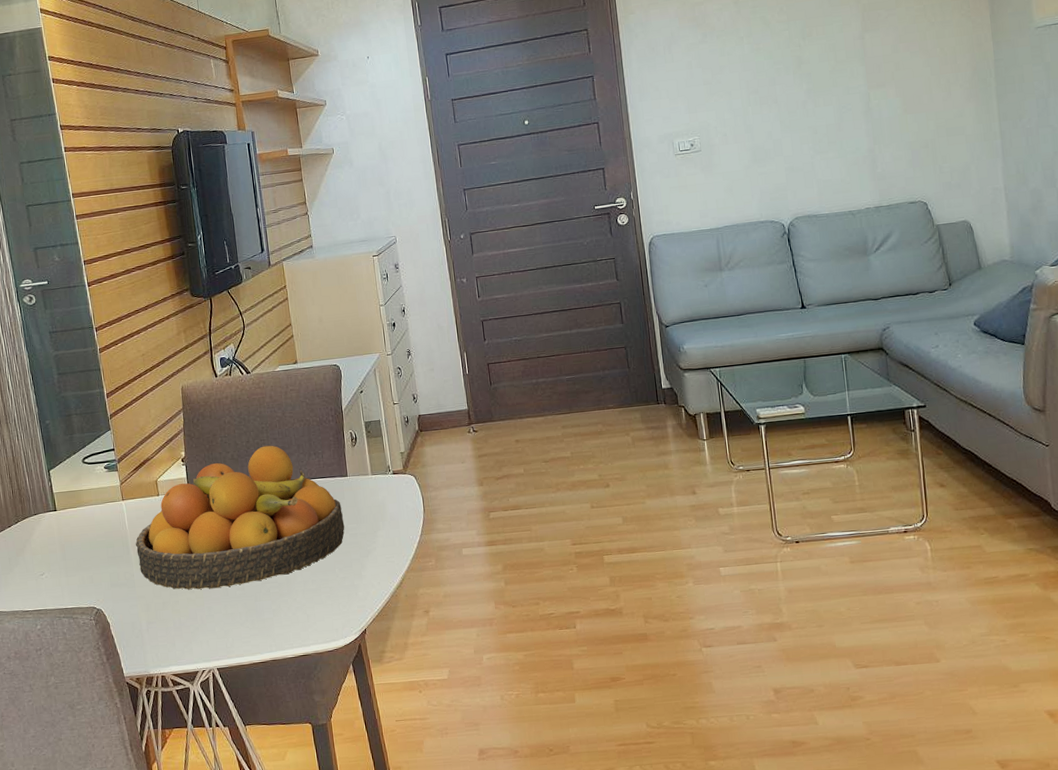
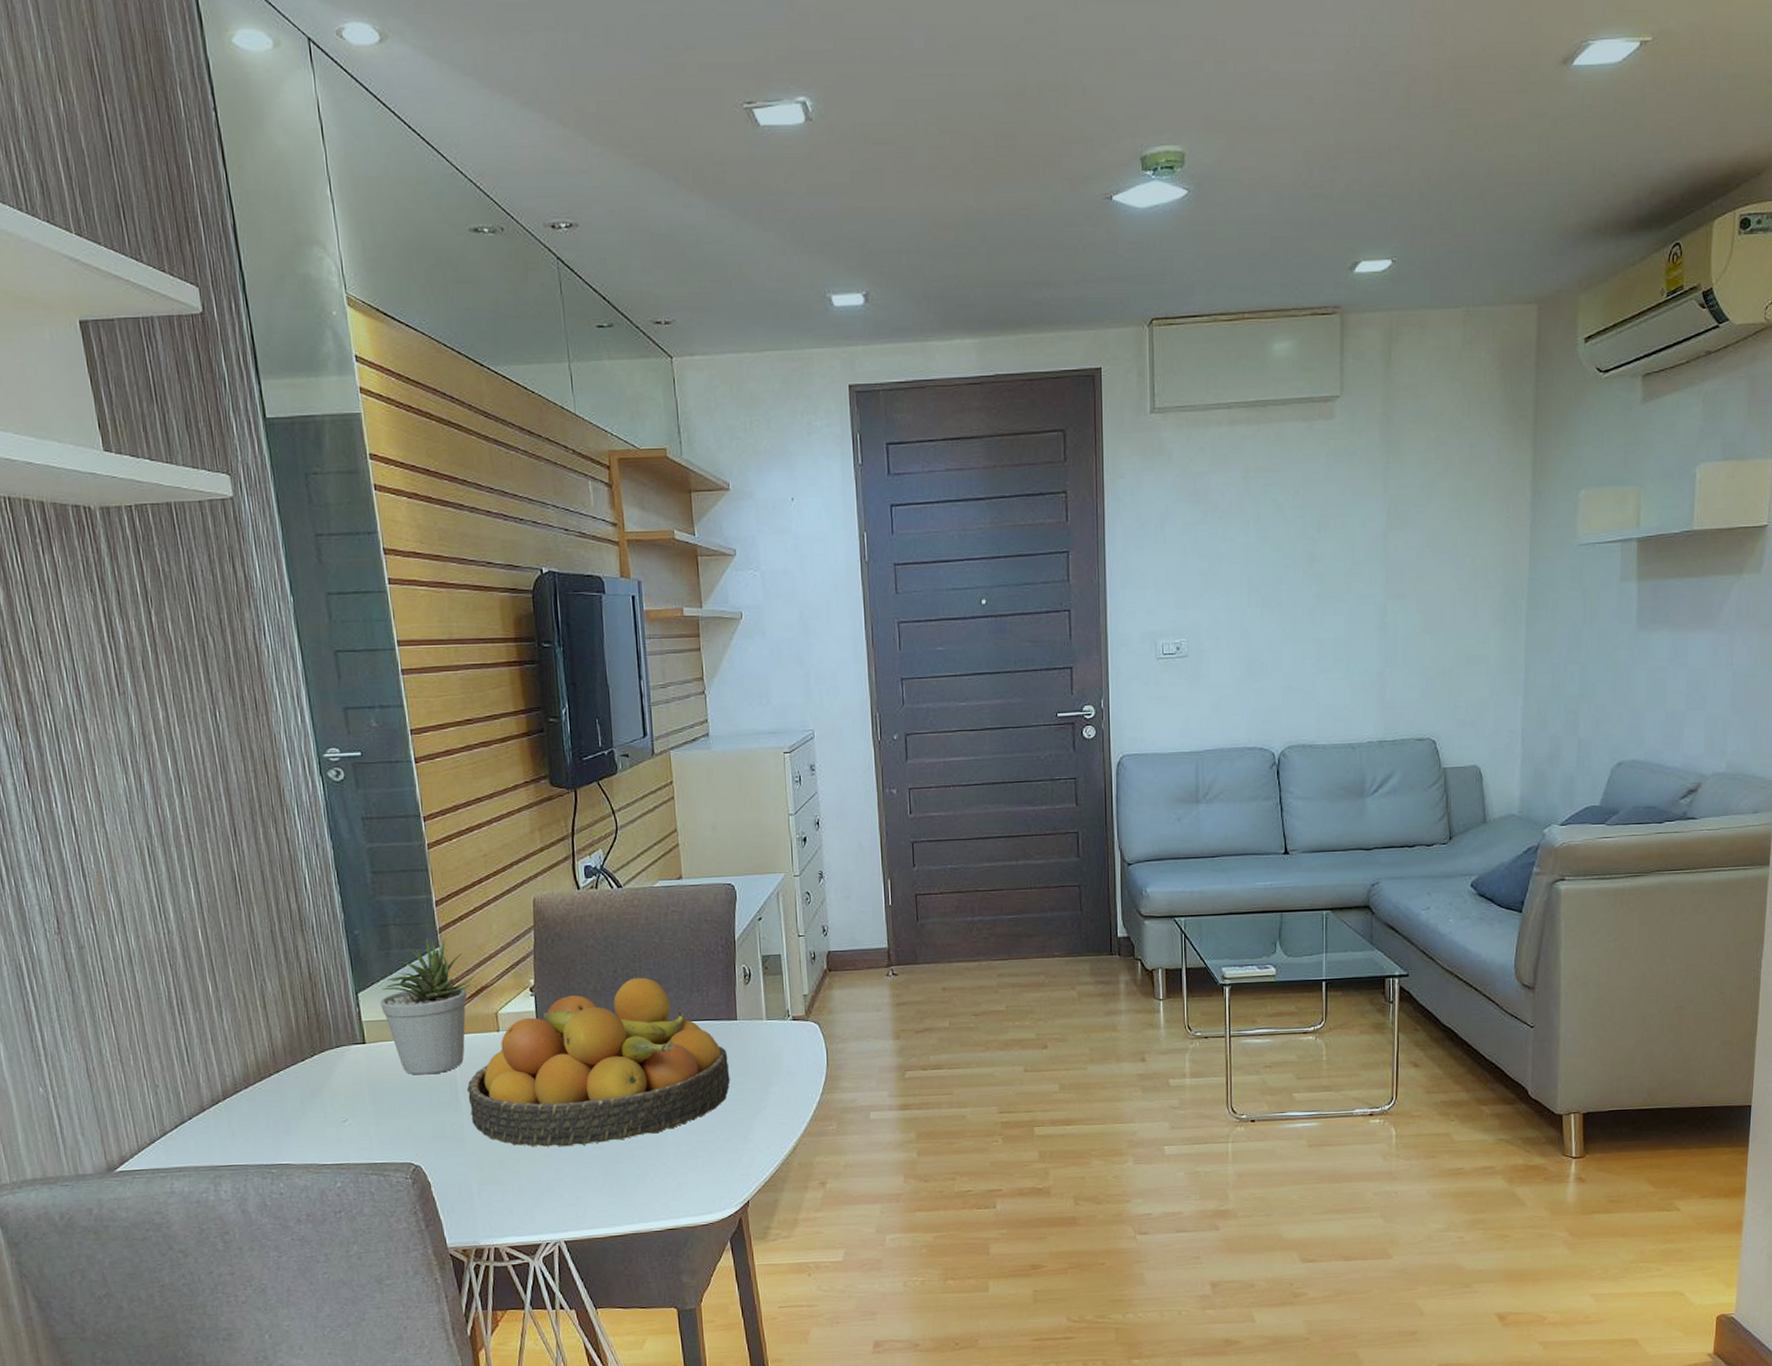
potted plant: none [67,423,138,535] -> present [380,938,474,1075]

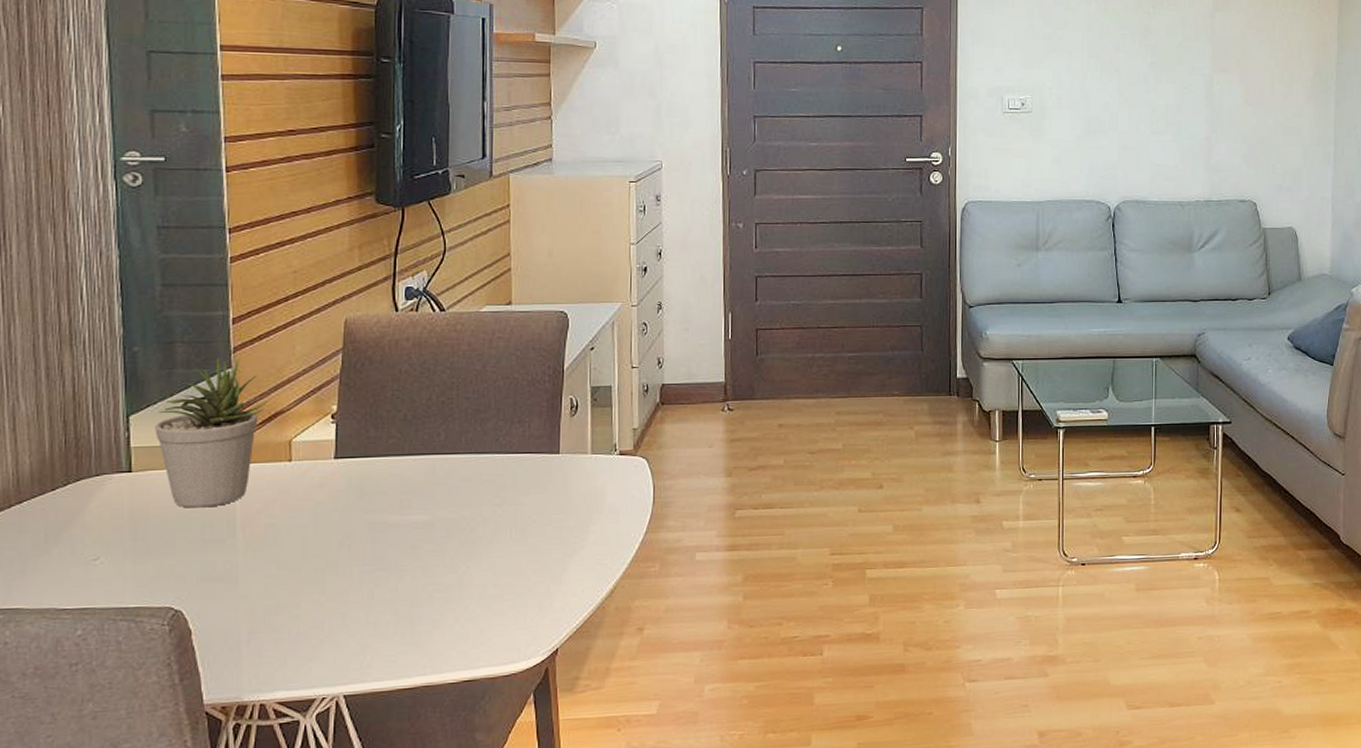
fruit bowl: present [467,977,730,1147] -> none [247,406,547,589]

